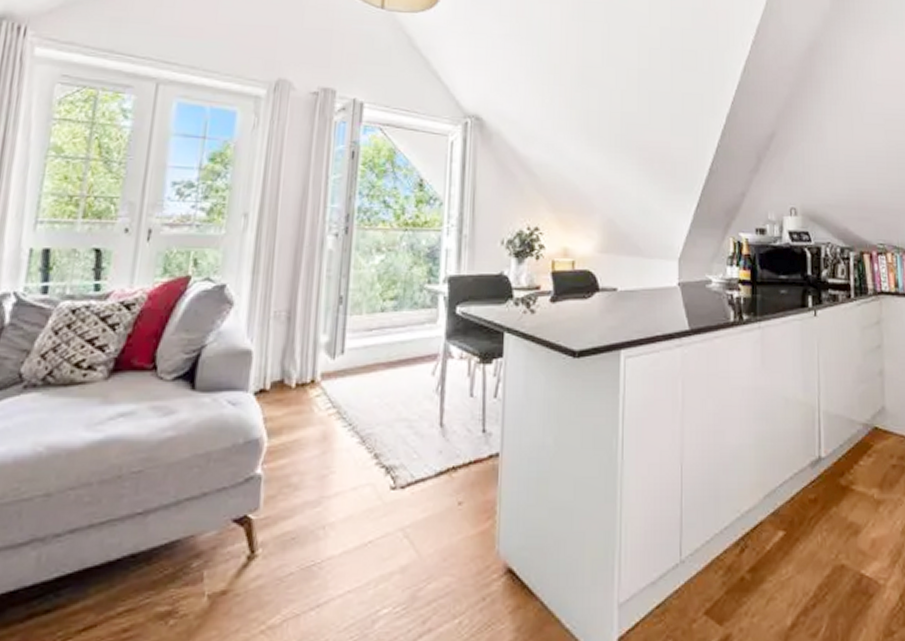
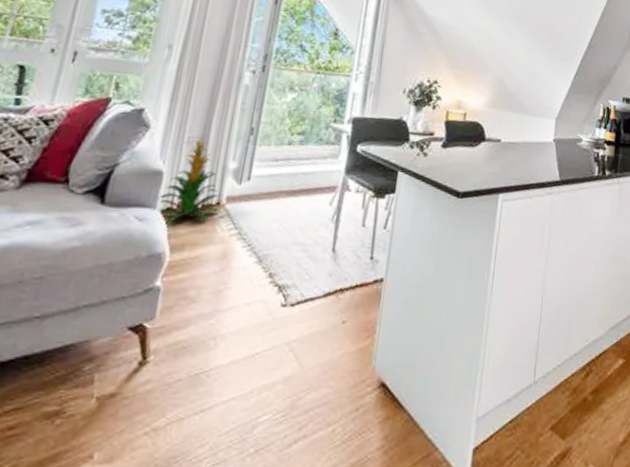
indoor plant: none [249,311,315,407] -> present [157,137,219,224]

